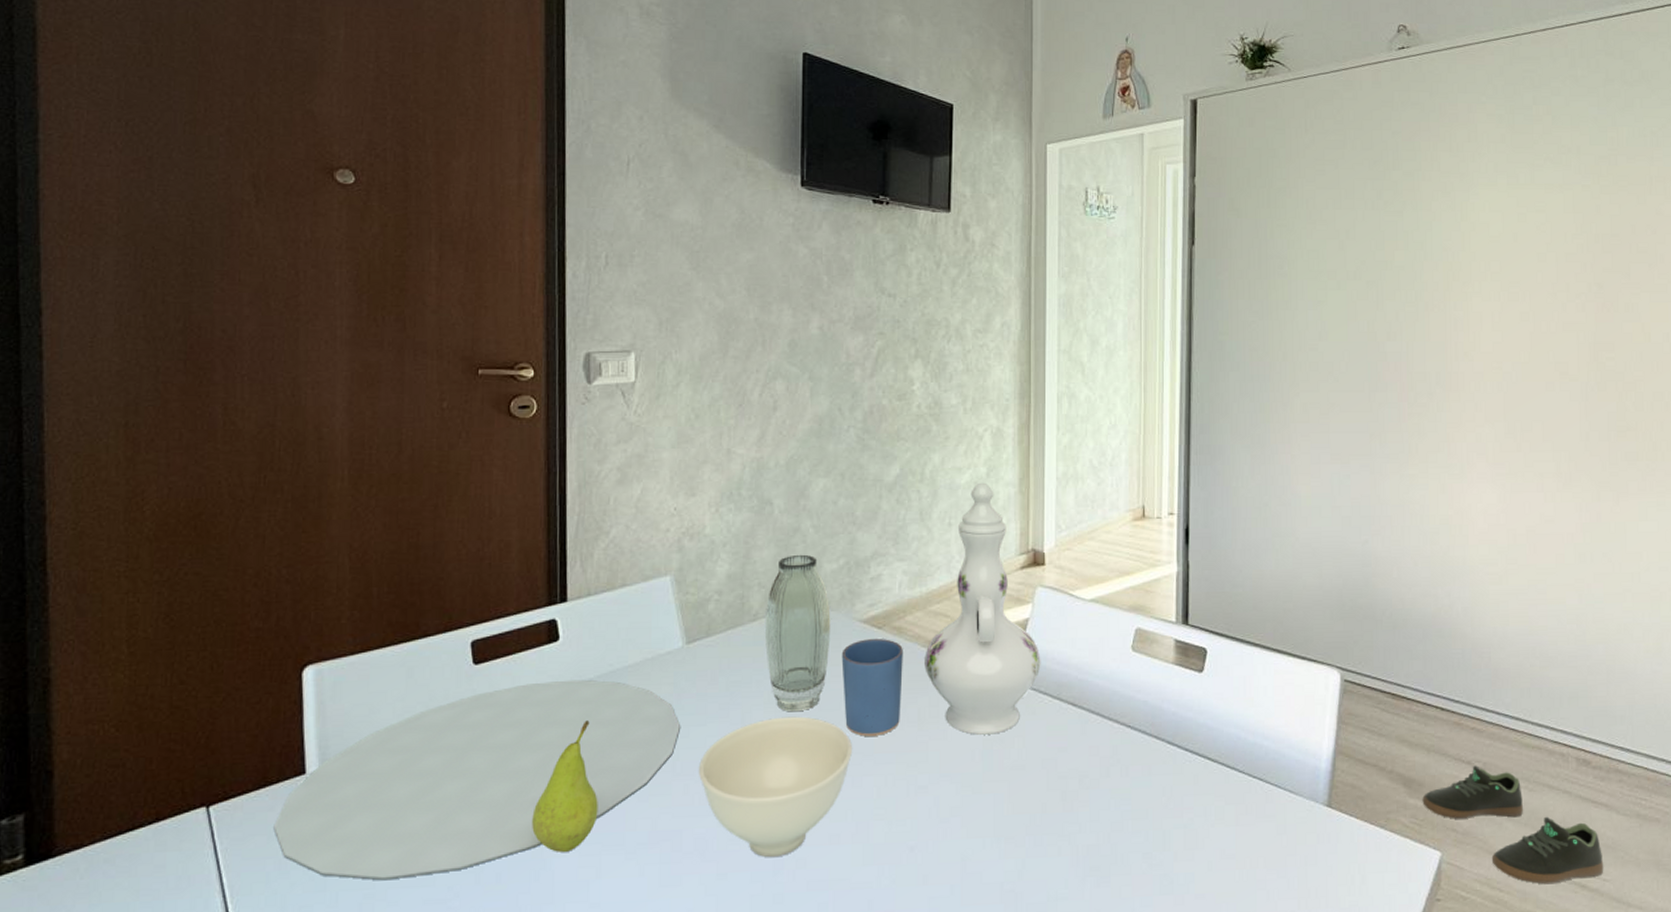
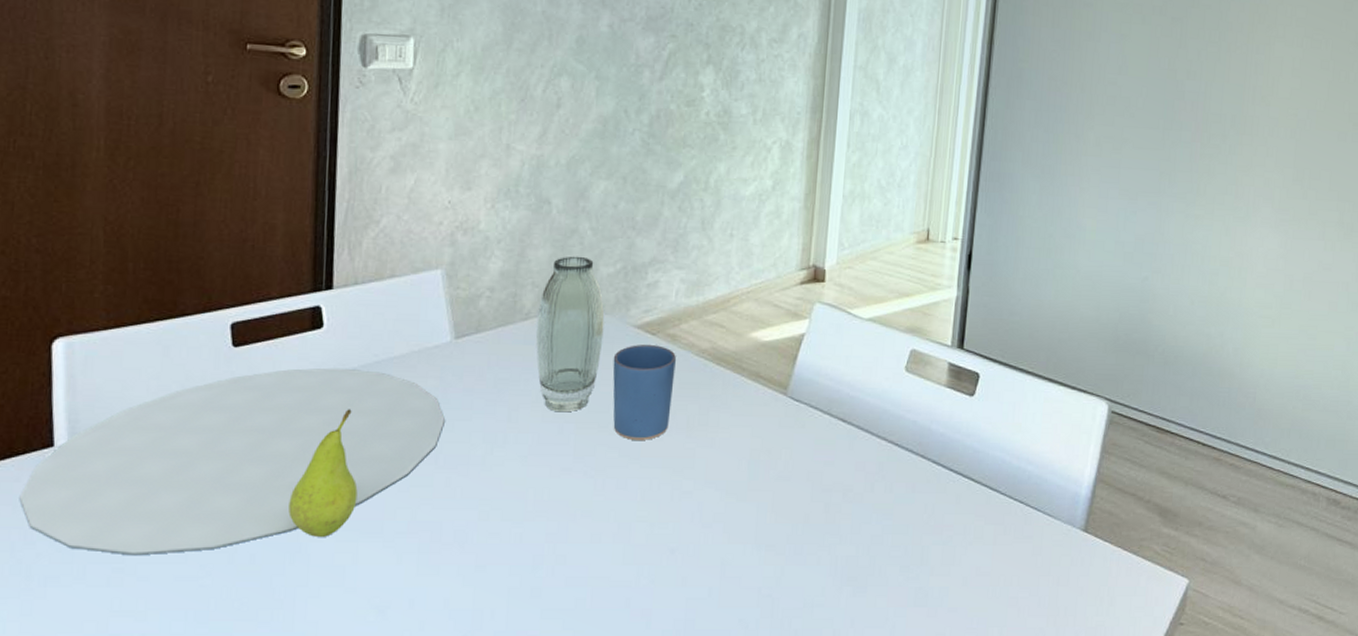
bowl: present [698,716,853,858] -> none [461,416,620,553]
ewer: present [923,482,1041,735] -> none [695,195,814,445]
shoe: present [1422,765,1604,885] -> none [1175,500,1342,615]

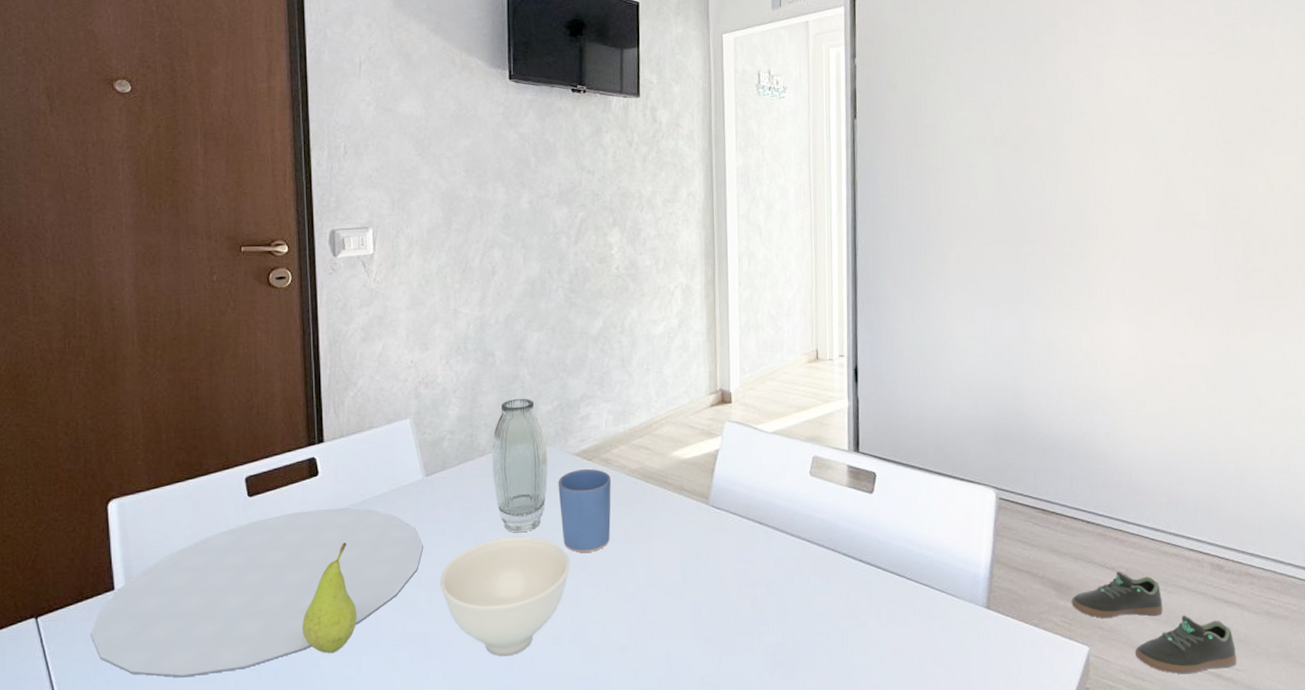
bowl: none [461,416,620,553] -> present [439,536,571,656]
shoe: none [1175,500,1342,615] -> present [1071,571,1237,675]

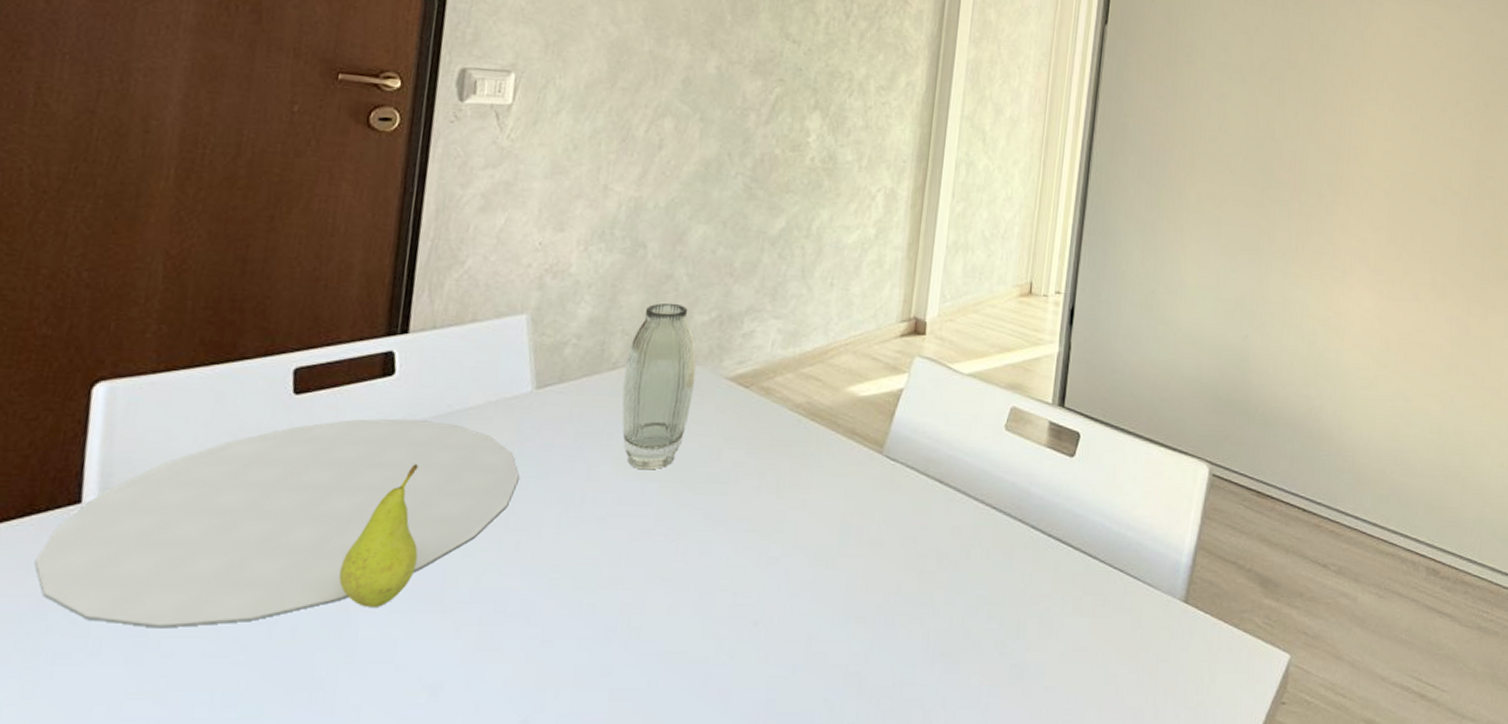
bowl: present [439,536,571,656] -> none [533,474,705,626]
mug: present [558,469,611,553] -> none [699,398,769,501]
shoe: present [1071,571,1237,675] -> none [1277,569,1443,693]

